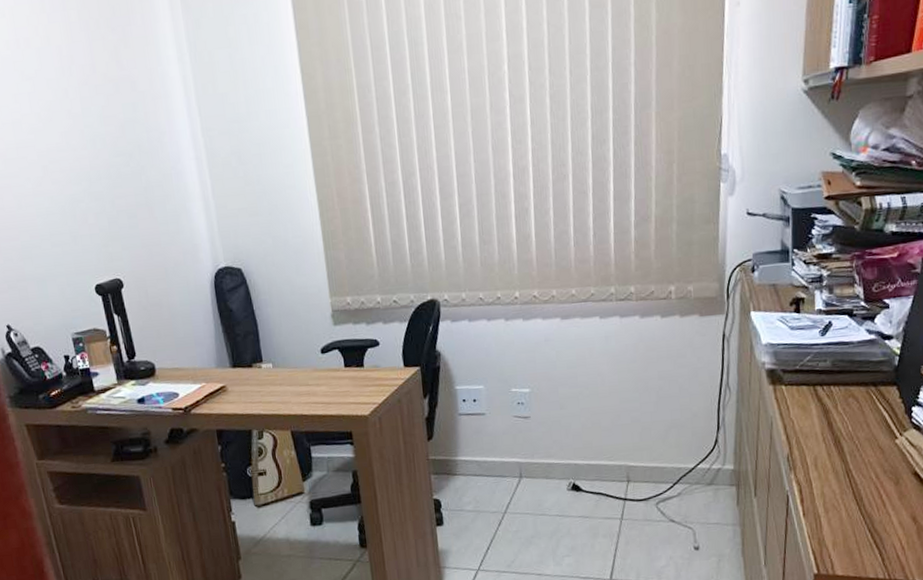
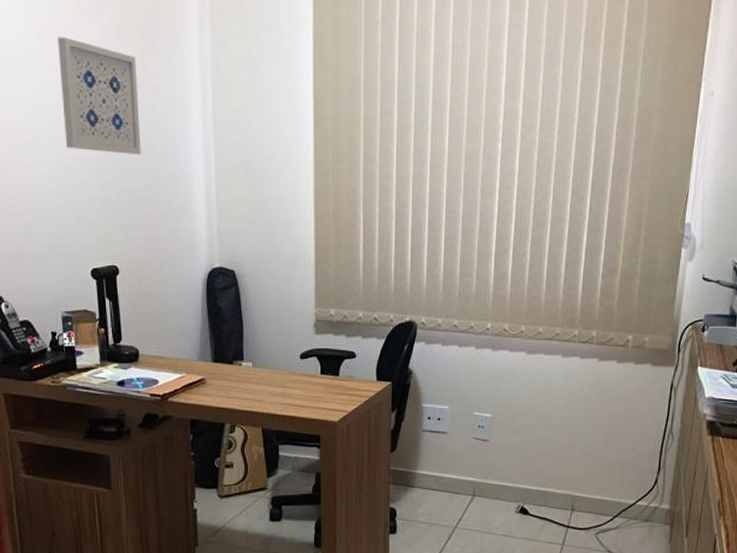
wall art: none [26,42,129,161] -> present [58,37,141,155]

